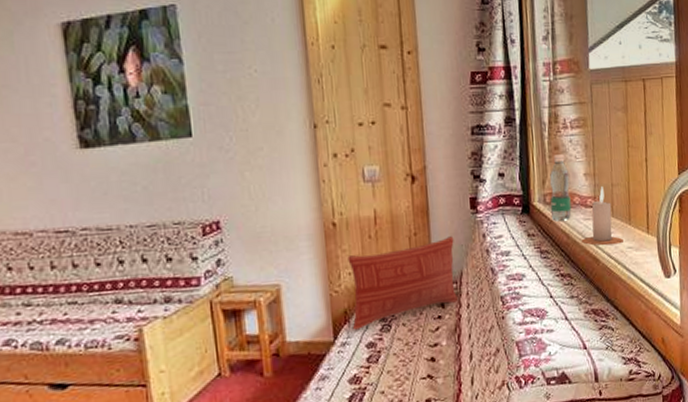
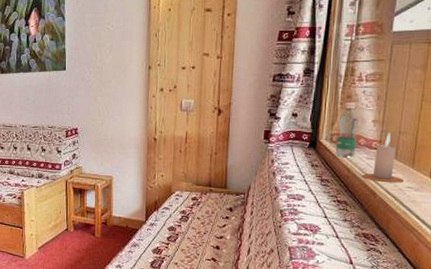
pillow: present [347,236,459,330] -> none [159,158,247,216]

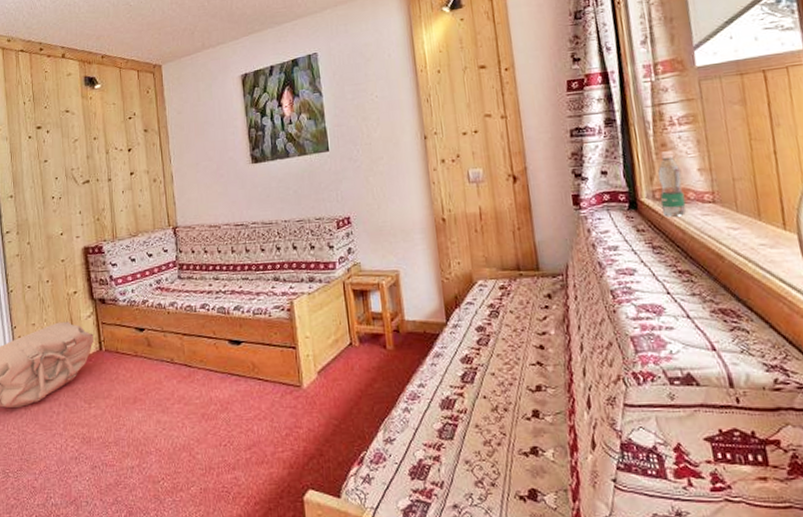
candle: present [362,133,404,183] -> none [701,181,753,243]

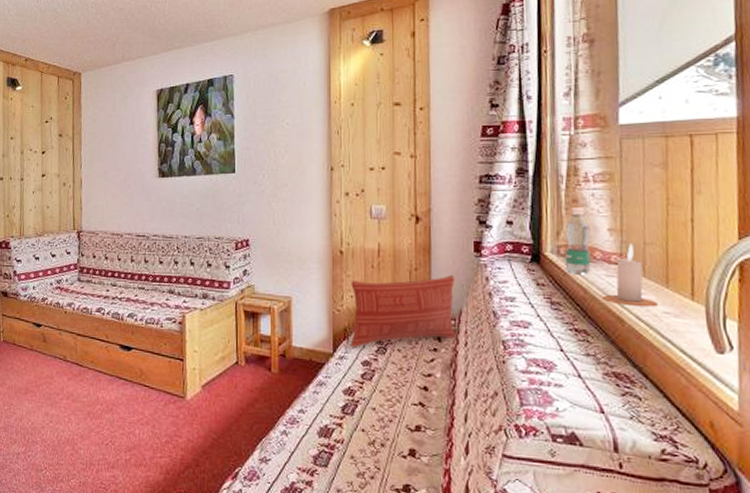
pillow: none [456,231,566,314] -> present [350,275,456,347]
candle: none [701,181,753,243] -> present [603,244,658,308]

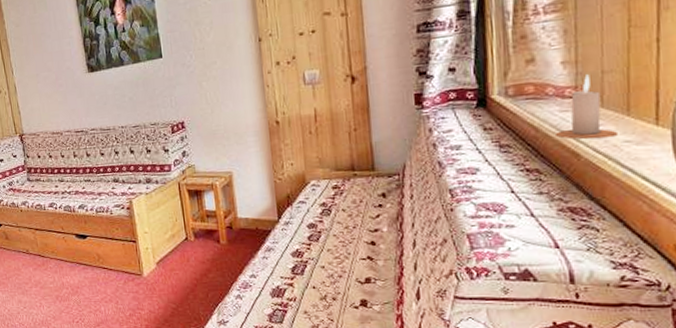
pillow: present [350,275,456,347] -> none [290,131,401,212]
bottle: present [564,208,591,276] -> none [513,43,543,116]

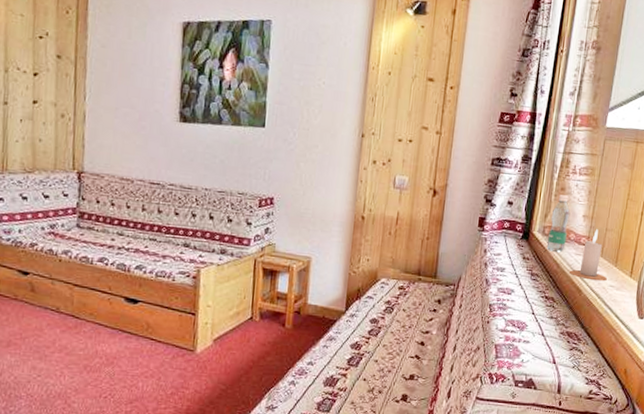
bottle: none [513,43,543,116] -> present [546,195,571,254]

